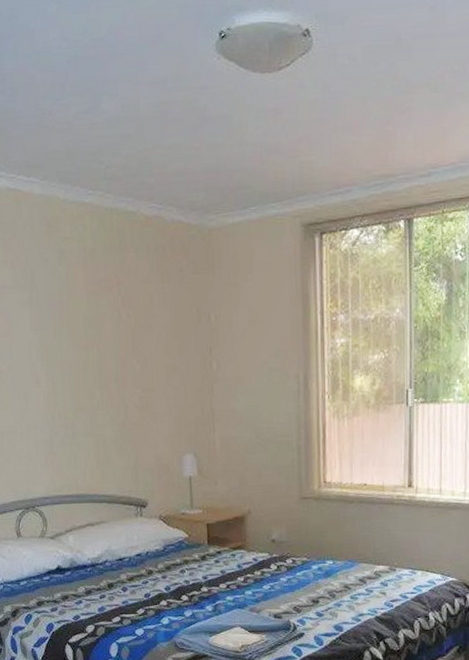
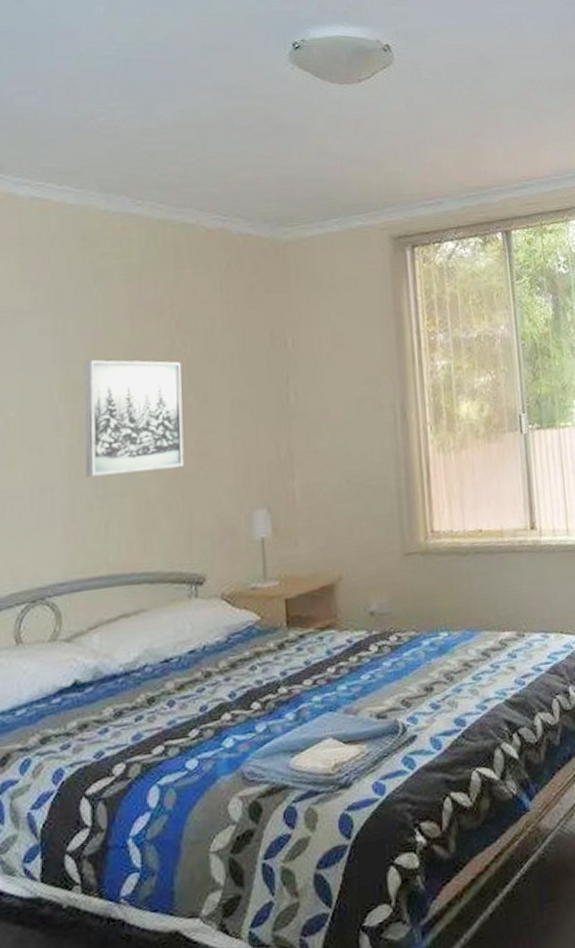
wall art: none [54,327,131,420] -> present [84,359,184,477]

